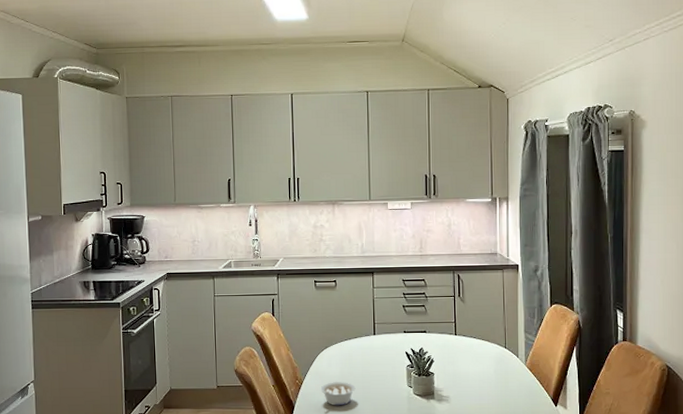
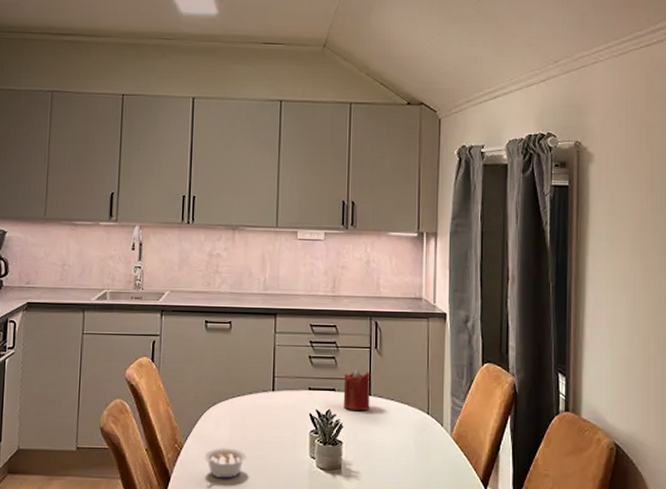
candle: none [433,313,456,348] -> present [343,368,371,410]

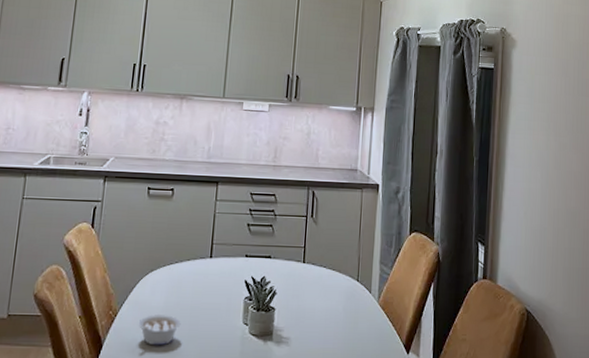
candle: present [343,368,371,410] -> none [278,236,306,277]

